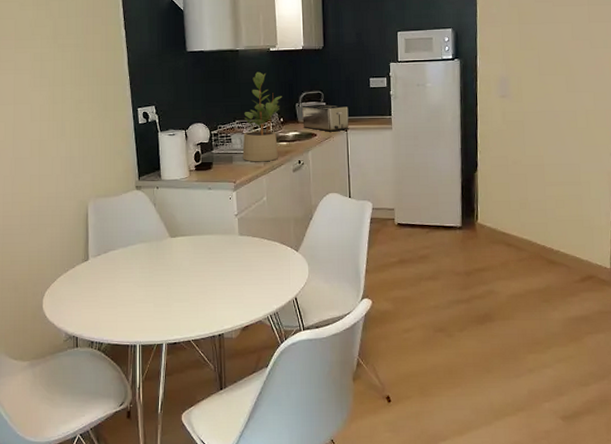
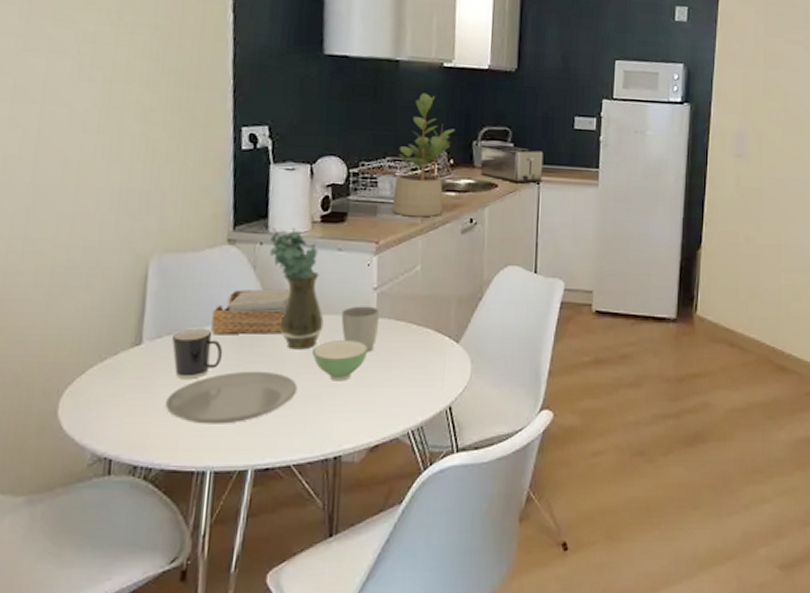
mug: none [106,248,140,282] -> present [171,328,223,378]
plate: none [107,275,190,313] -> present [165,370,298,424]
napkin holder: none [131,219,179,251] -> present [211,288,290,334]
vase: none [163,175,204,260] -> present [269,227,324,350]
bowl: none [197,253,236,281] -> present [311,340,370,381]
cup: none [215,228,241,259] -> present [341,306,379,351]

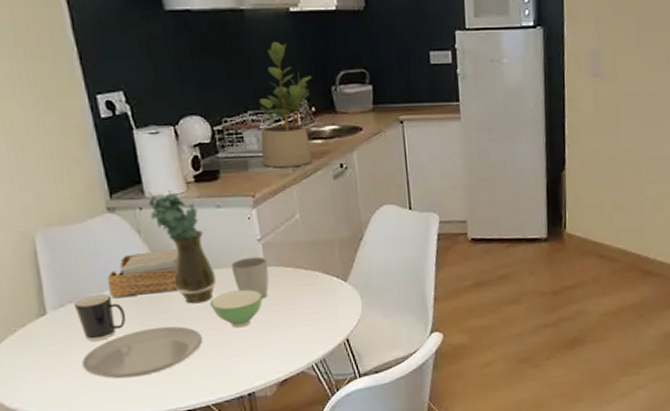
toaster: present [480,144,544,184] -> none [341,86,405,125]

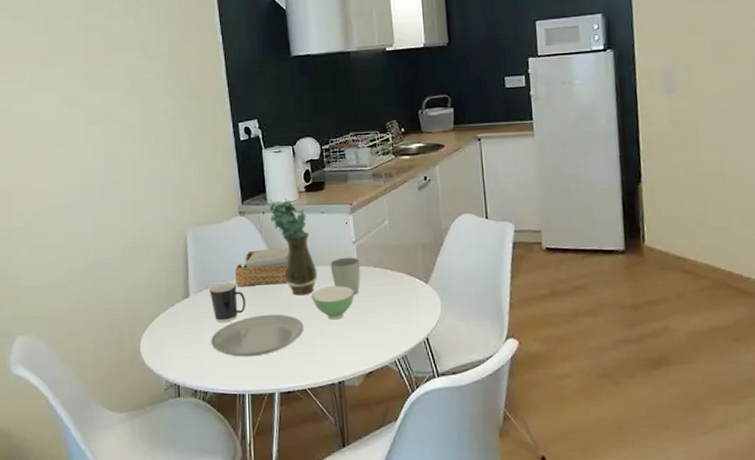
potted plant: present [259,41,312,168] -> none [358,75,402,180]

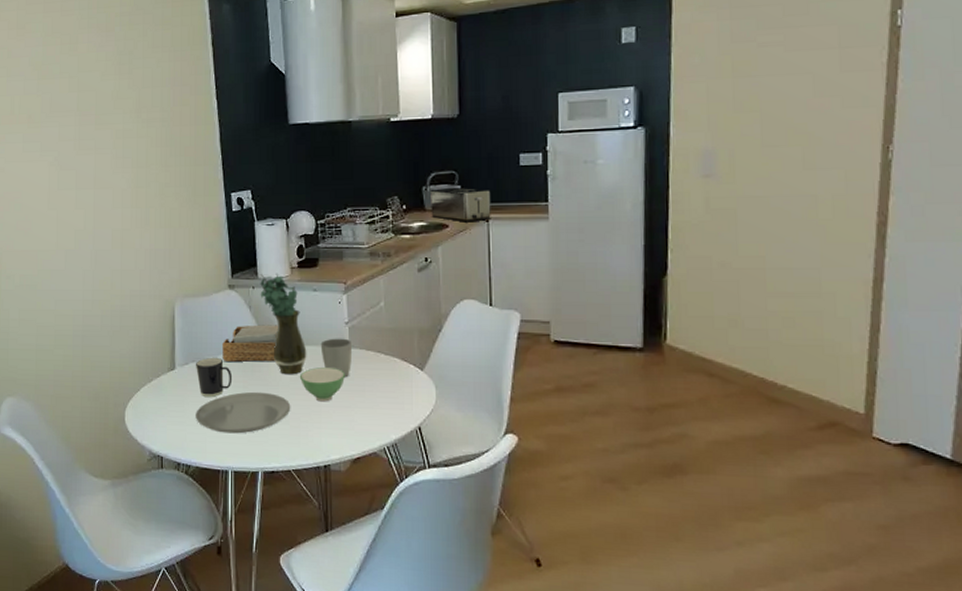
toaster: none [426,109,482,142] -> present [431,187,491,222]

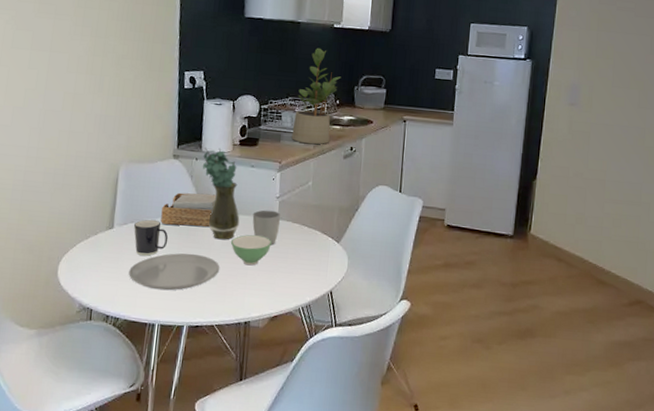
potted plant: none [355,147,405,259] -> present [291,47,341,145]
toaster: present [431,187,491,222] -> none [359,89,410,121]

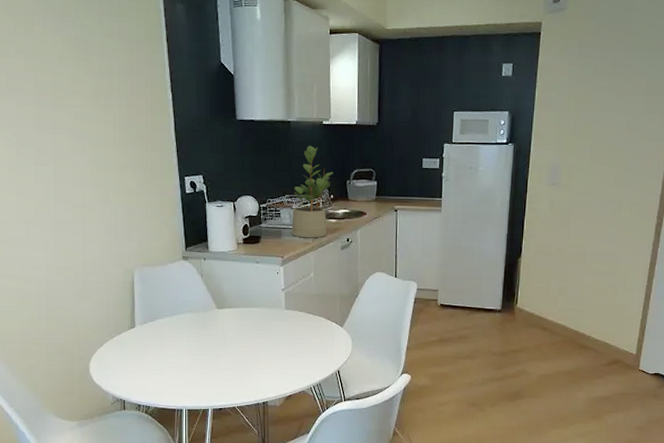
plate: present [128,253,220,291] -> none [154,345,236,380]
mug: present [133,219,169,256] -> none [153,317,186,350]
napkin holder: present [160,192,216,227] -> none [178,290,226,321]
vase: present [202,148,240,240] -> none [210,247,250,331]
bowl: present [230,235,273,266] -> none [243,325,282,353]
cup: present [252,210,280,244] -> none [261,301,287,332]

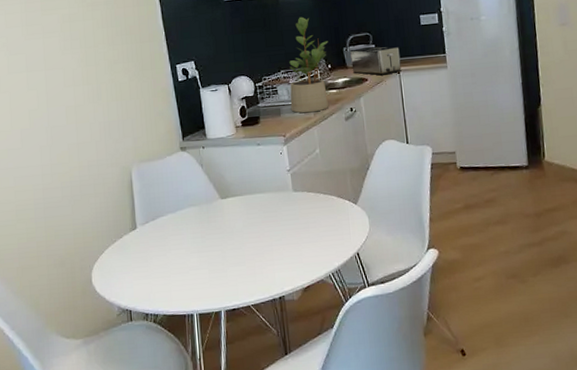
toaster: none [353,182,400,212] -> present [350,46,402,76]

